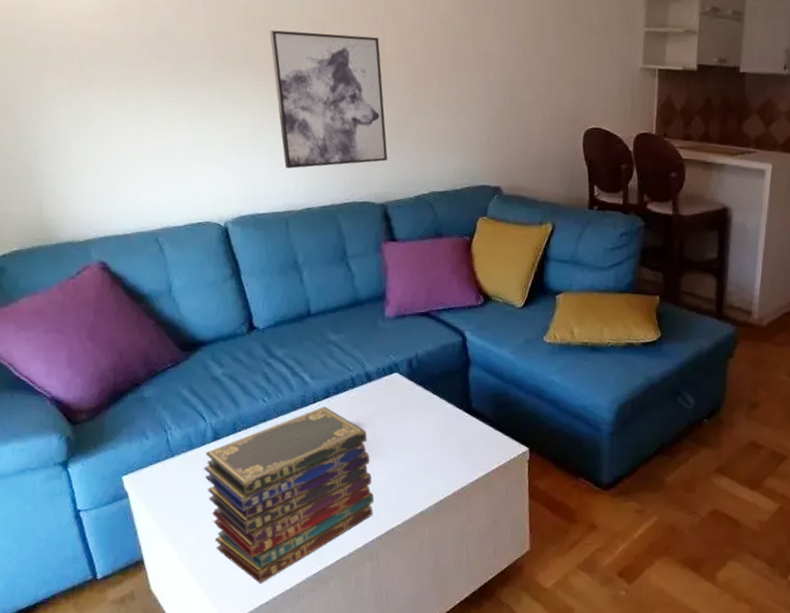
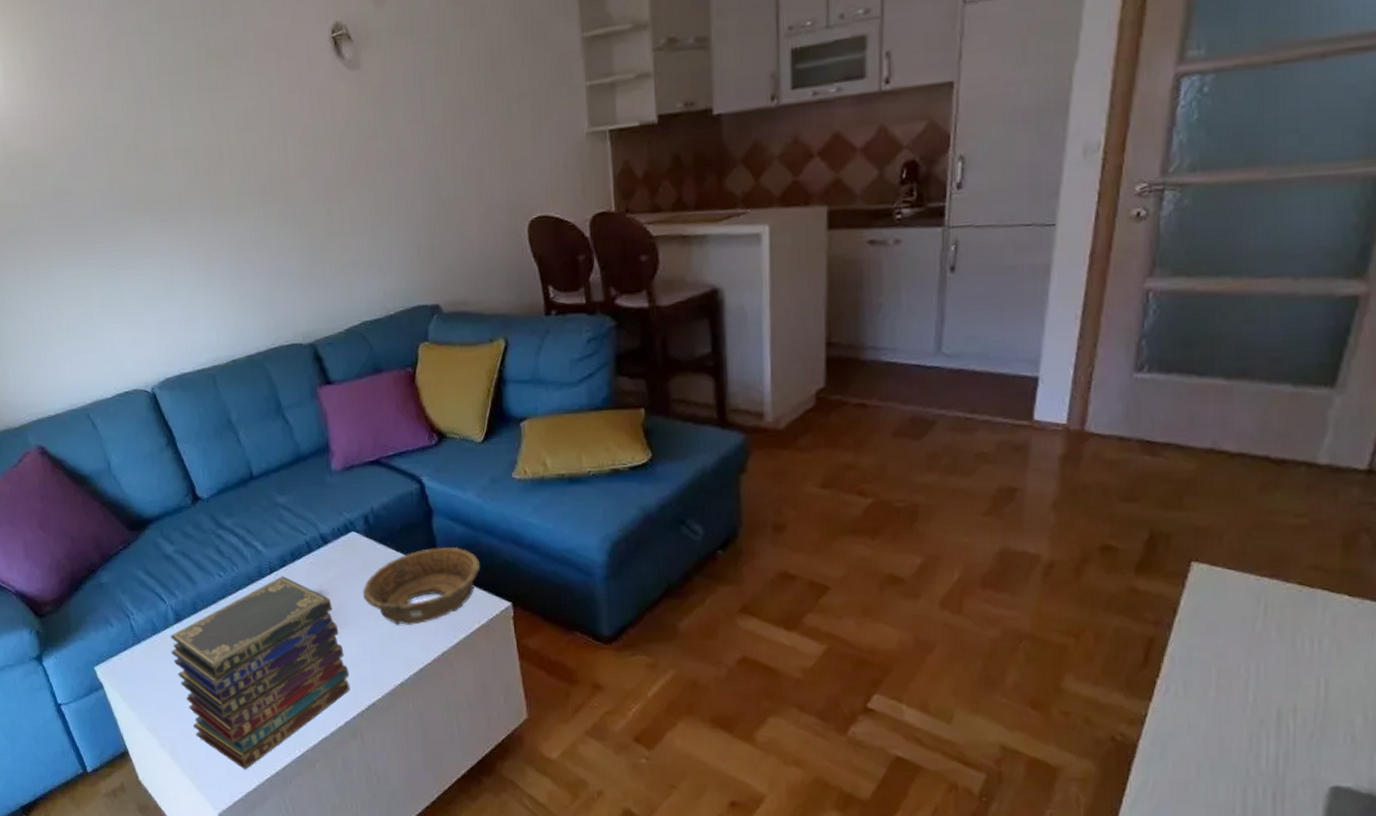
wall art: present [269,30,388,169] -> none [164,154,310,319]
decorative bowl: none [397,394,506,460] -> present [362,546,481,625]

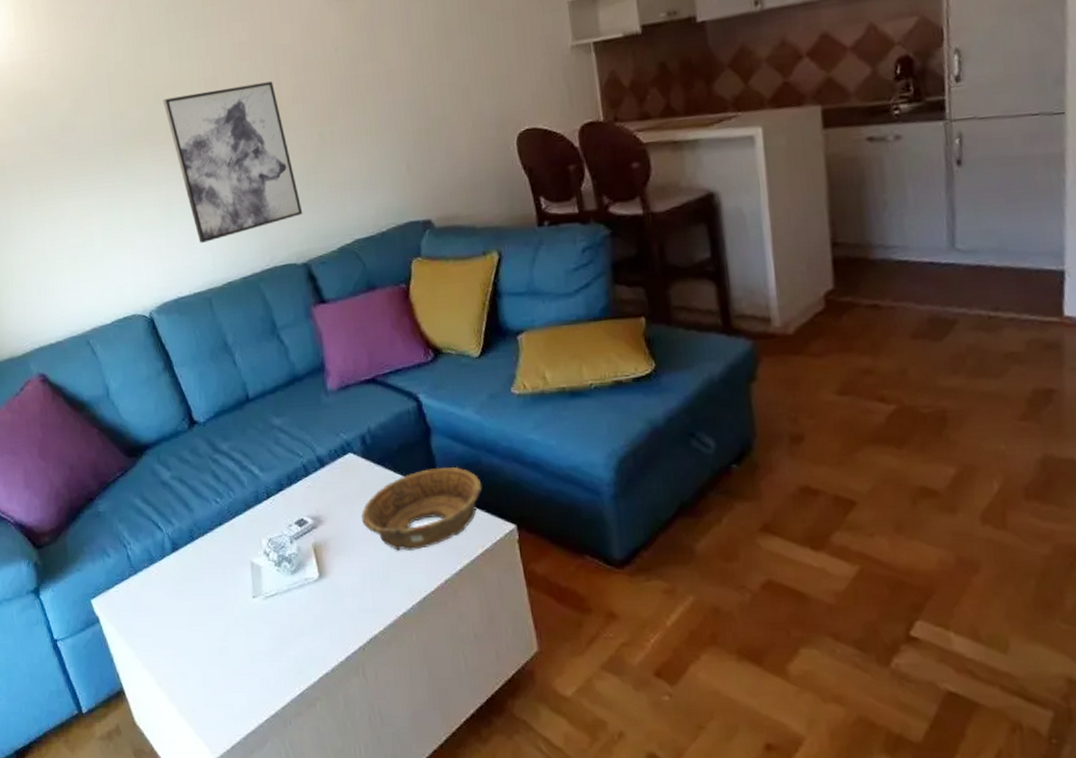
wall art: none [164,154,310,319] -> present [162,81,303,243]
book stack: present [170,576,350,770] -> none [166,501,351,710]

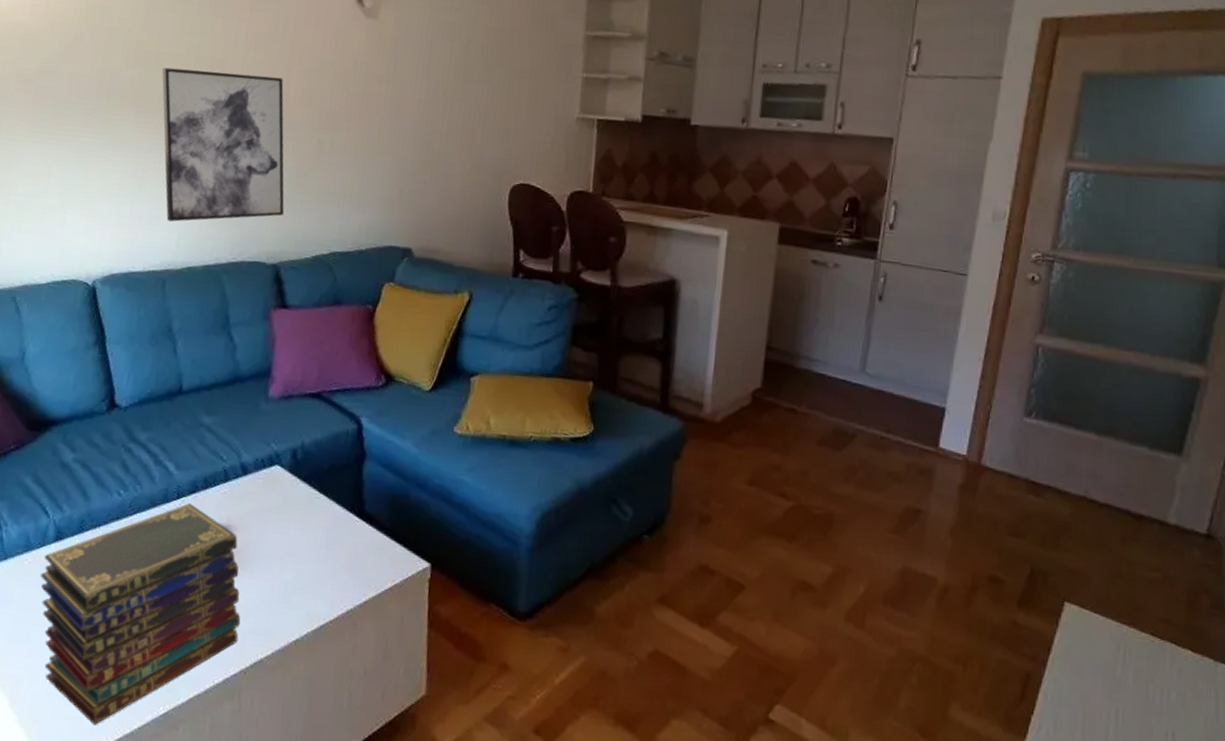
book stack: none [166,501,351,710] -> present [40,503,241,726]
decorative bowl: present [361,466,483,551] -> none [273,494,406,576]

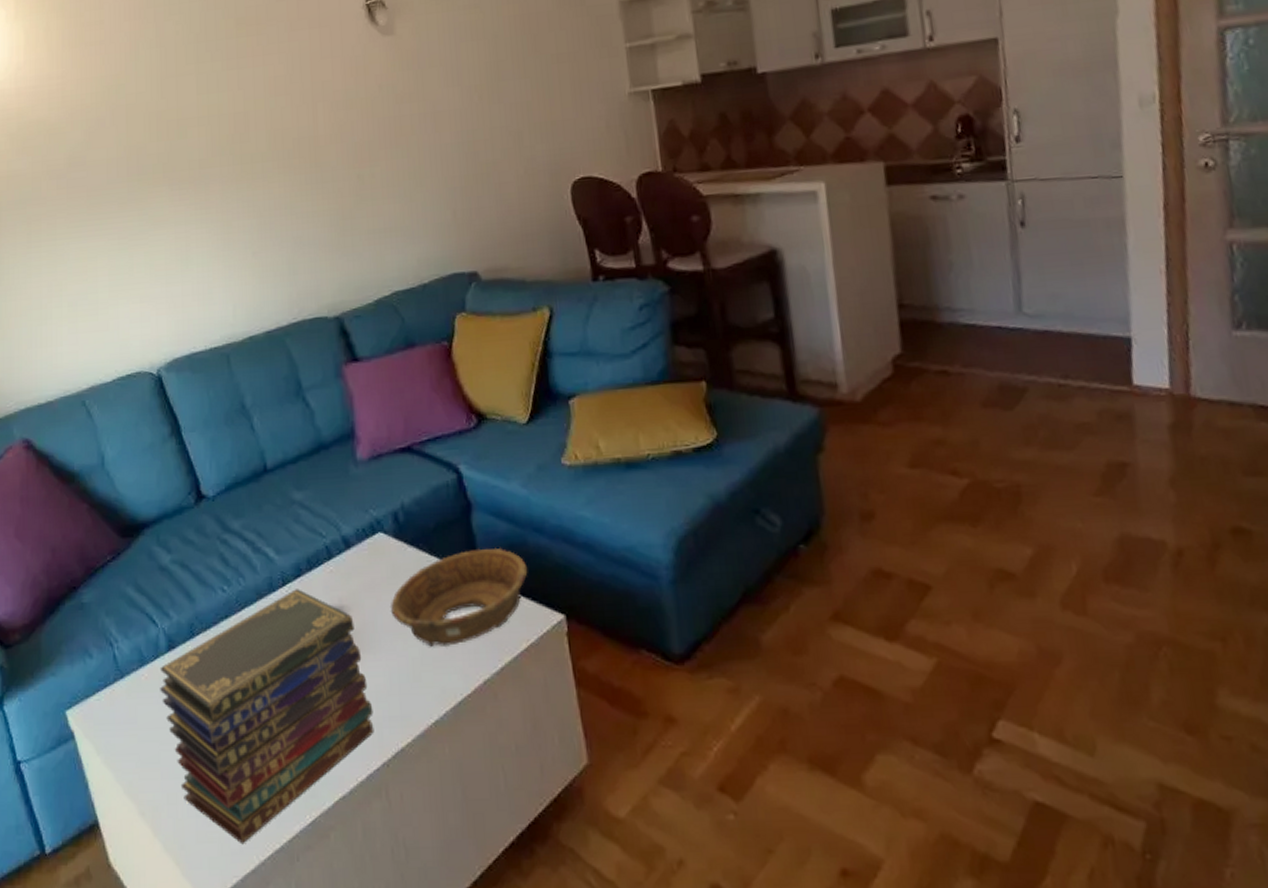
wall art: present [161,67,285,222] -> none [186,119,337,292]
decorative bowl: none [273,494,406,576] -> present [390,547,528,647]

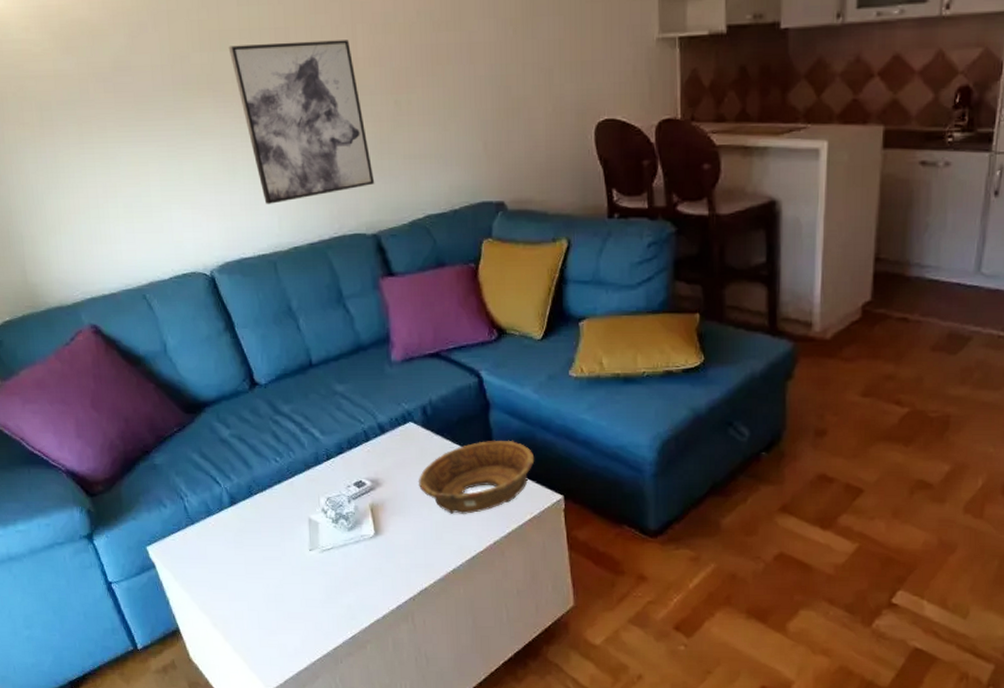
book stack: present [160,589,374,845] -> none [224,463,403,650]
wall art: none [186,119,337,292] -> present [228,40,375,204]

